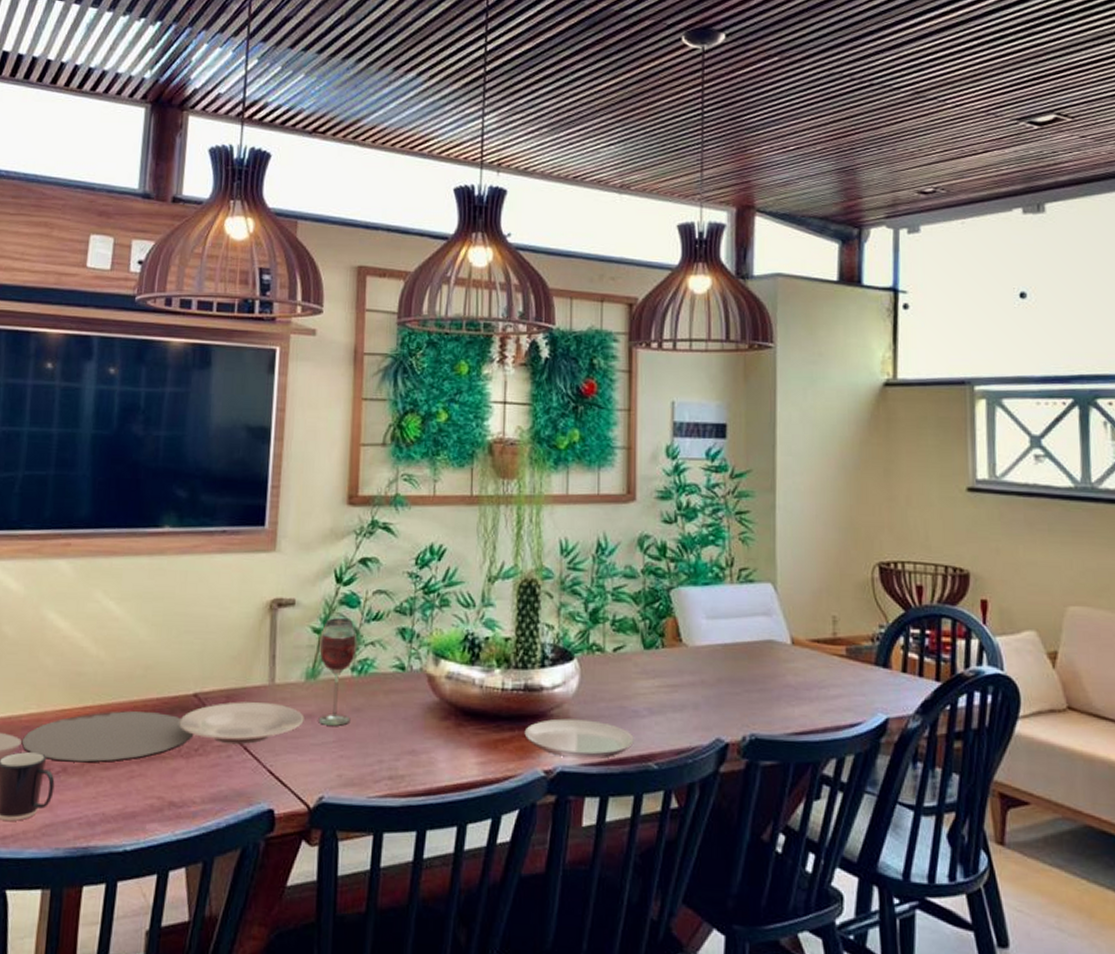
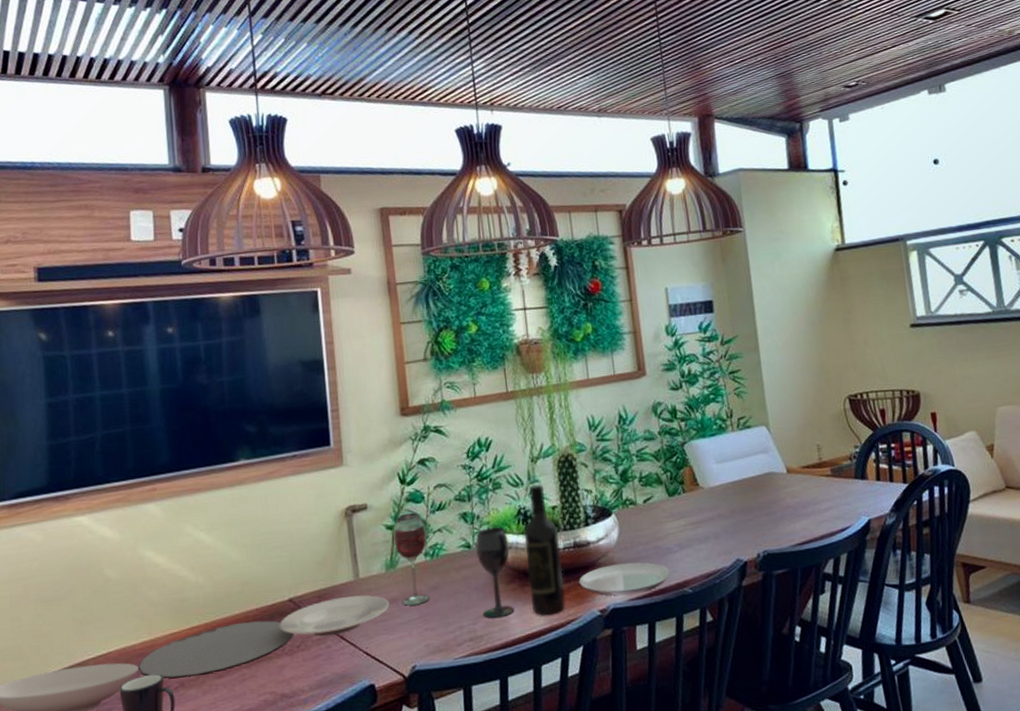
wine glass: none [409,650,450,758] -> present [475,527,514,618]
wine bottle: none [465,608,509,765] -> present [524,484,566,616]

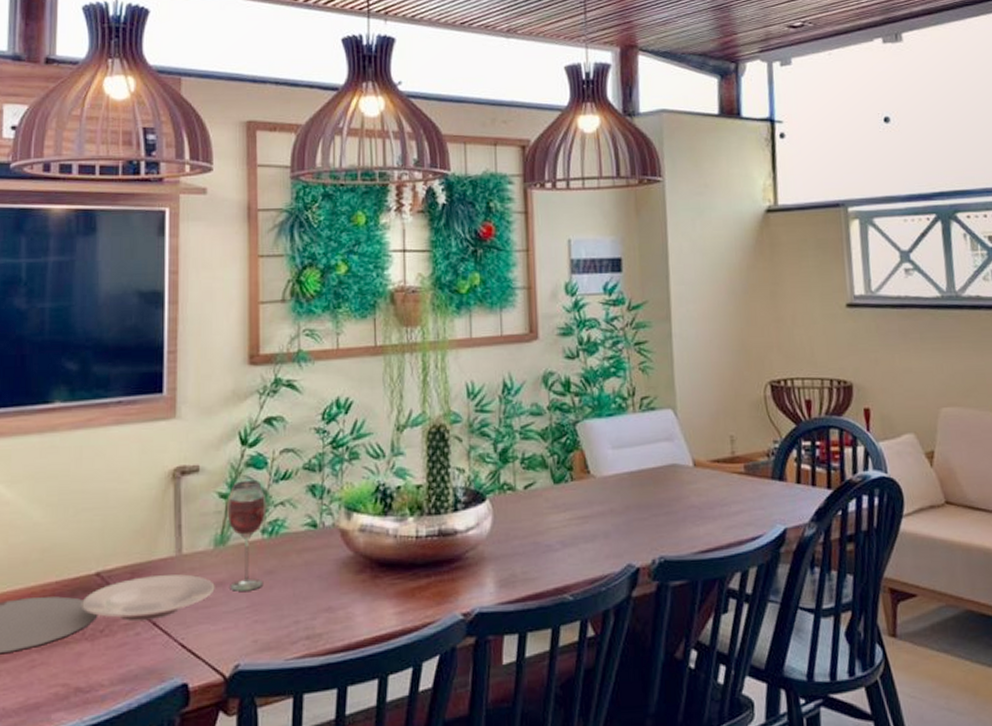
wine glass: present [475,527,514,618] -> none [322,504,364,614]
wine bottle: present [524,484,566,616] -> none [381,457,424,615]
plate: present [579,562,670,596] -> none [441,559,549,599]

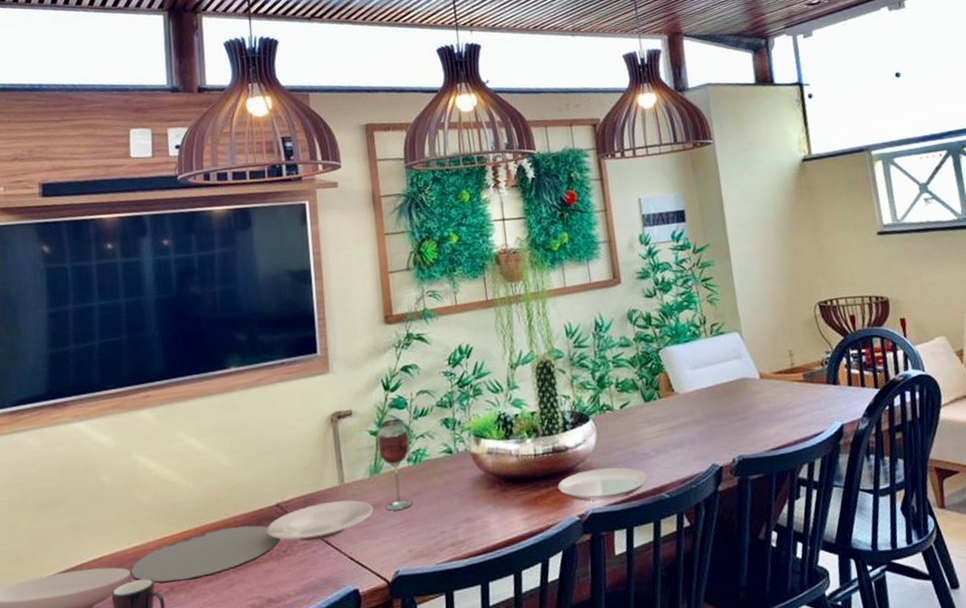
plate: none [441,559,549,599] -> present [558,467,647,501]

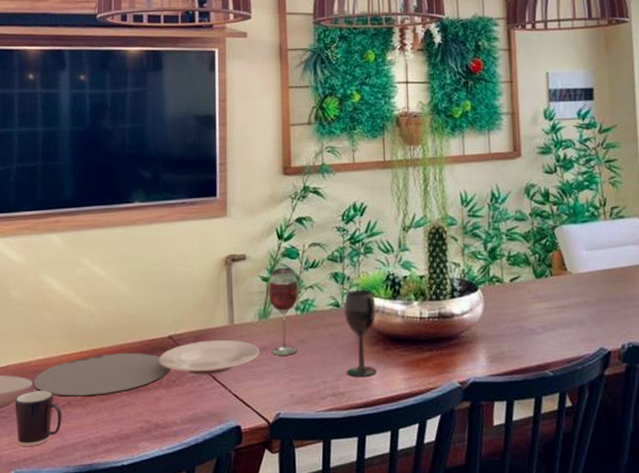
wine glass: none [457,432,495,523] -> present [343,289,377,377]
plate: present [558,467,647,501] -> none [441,339,532,371]

